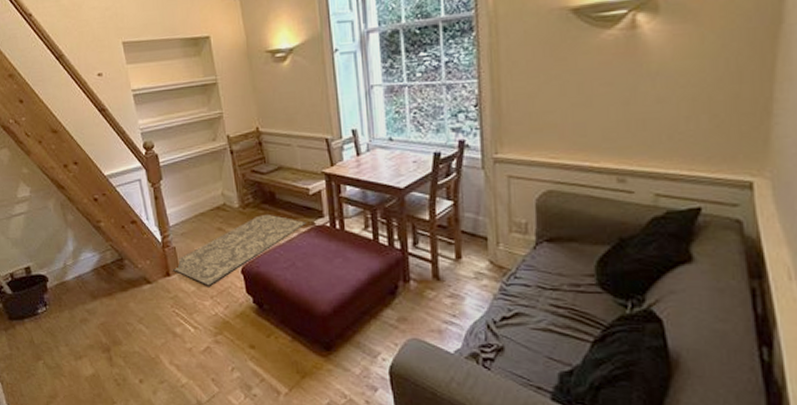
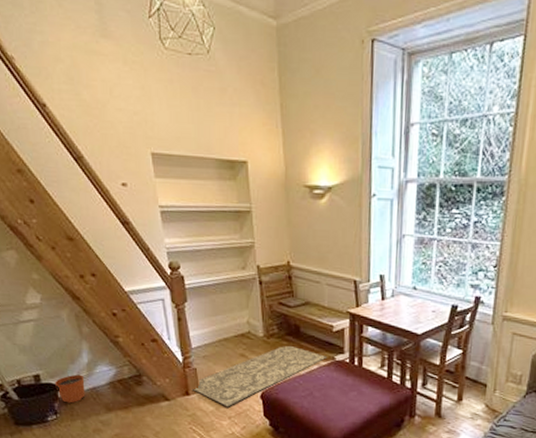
plant pot: none [44,263,72,294] -> present [55,374,86,403]

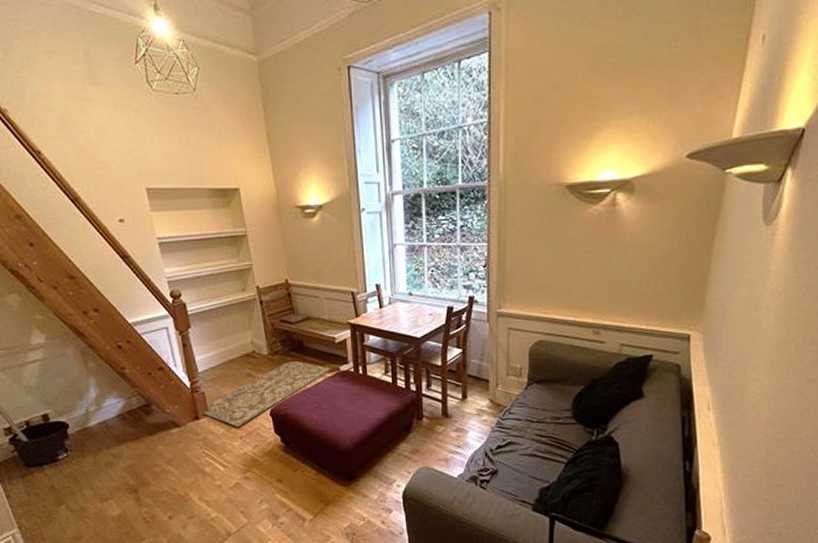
plant pot: present [55,374,86,403] -> none [64,410,96,440]

